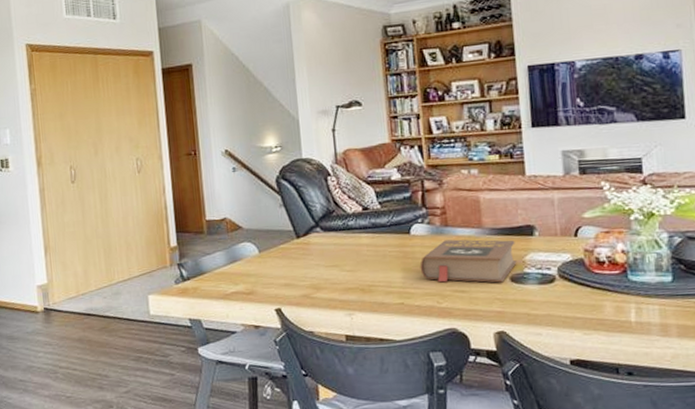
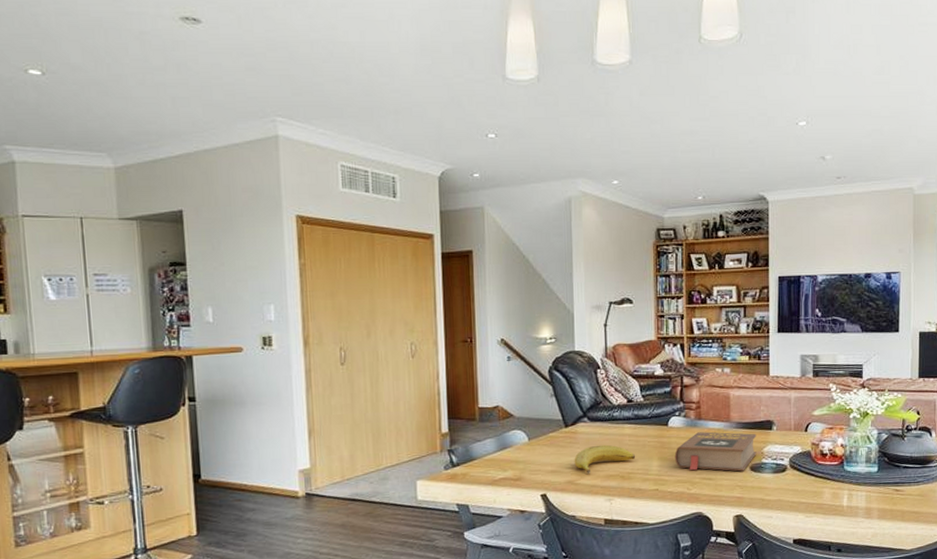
fruit: none [308,255,376,288] -> present [574,444,636,475]

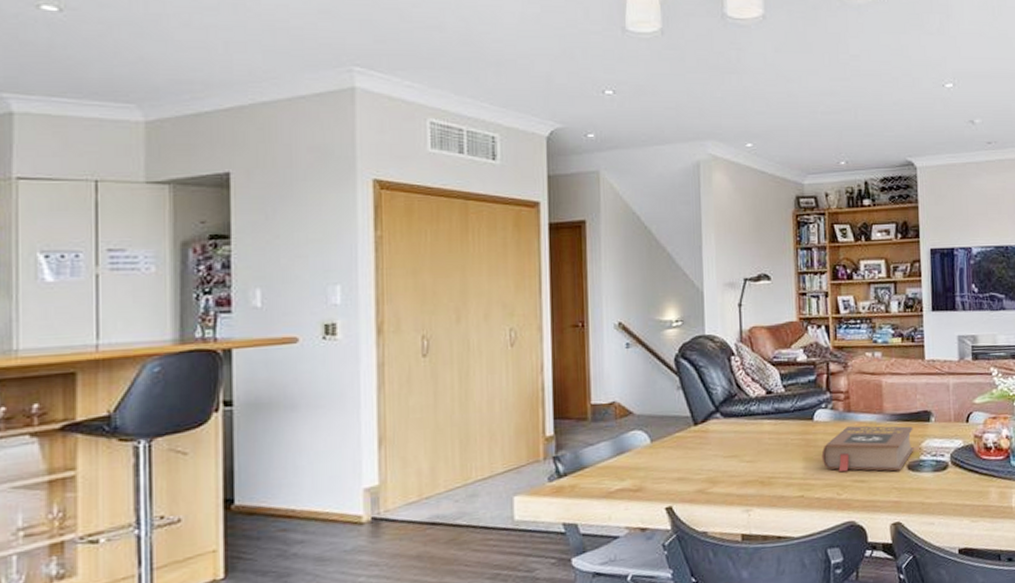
fruit: present [574,444,636,475] -> none [705,444,777,481]

